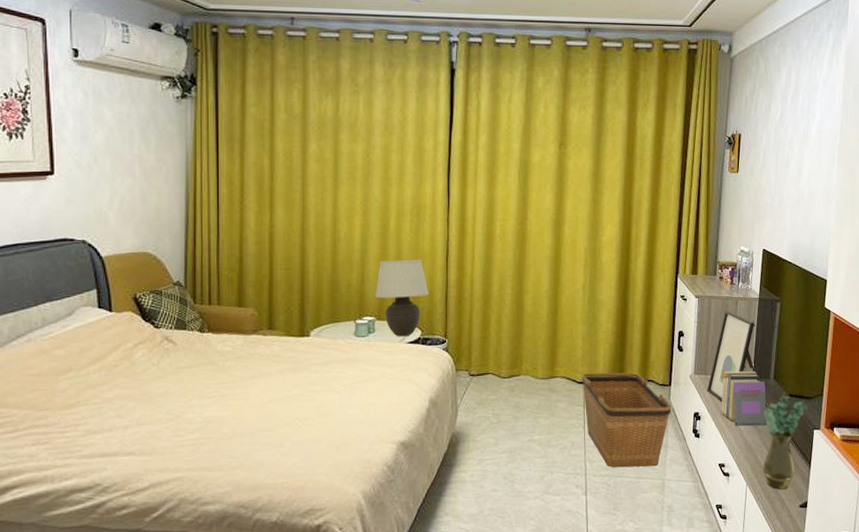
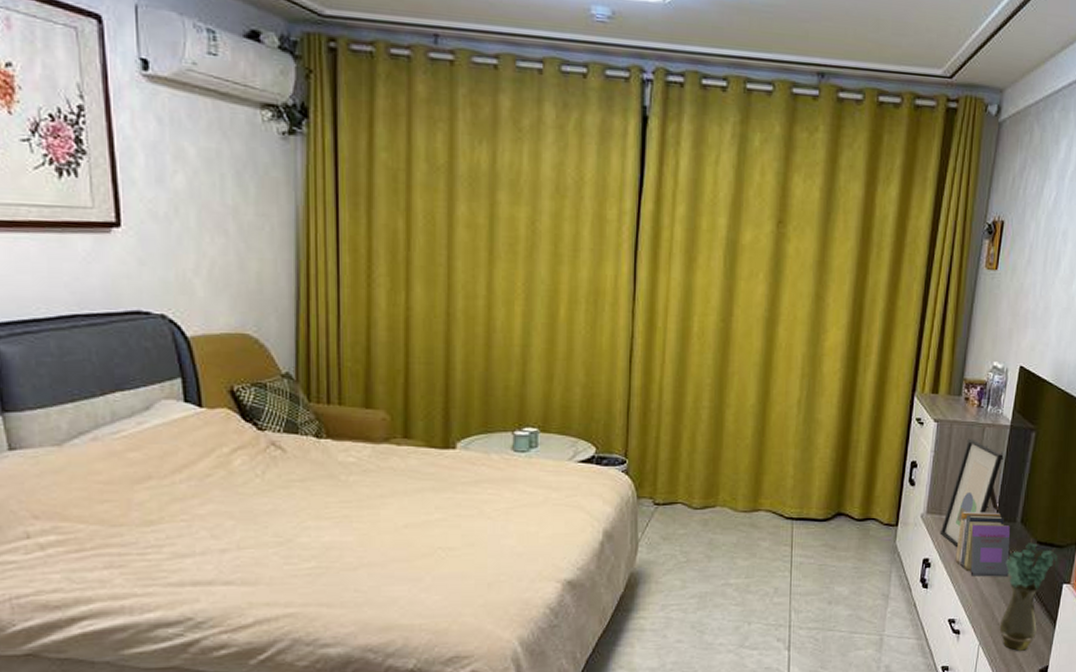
table lamp: present [375,259,429,337] -> none [539,358,607,454]
bicycle basket: present [582,372,671,468] -> none [791,507,896,620]

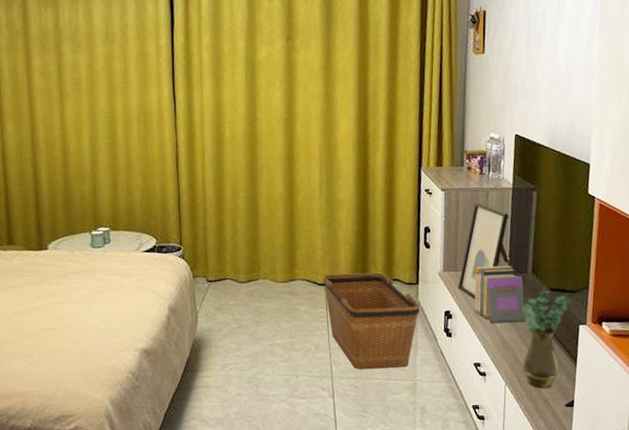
bicycle basket: none [791,507,896,620] -> present [323,272,420,370]

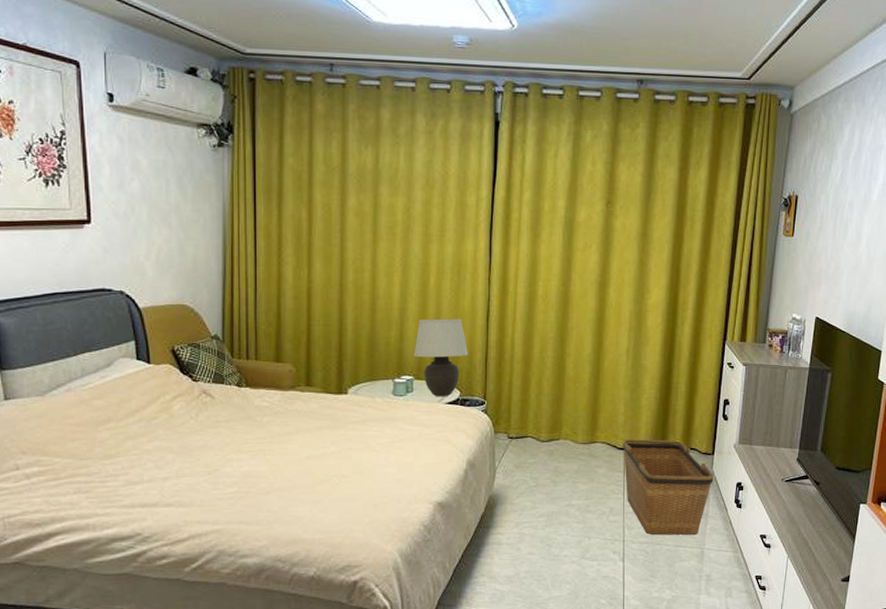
table lamp: none [108,167,162,246] -> present [413,318,469,397]
picture frame: present [457,202,511,300] -> none [750,379,804,473]
books: present [474,265,526,324] -> none [765,441,812,499]
vase: present [522,285,572,388] -> none [805,464,855,563]

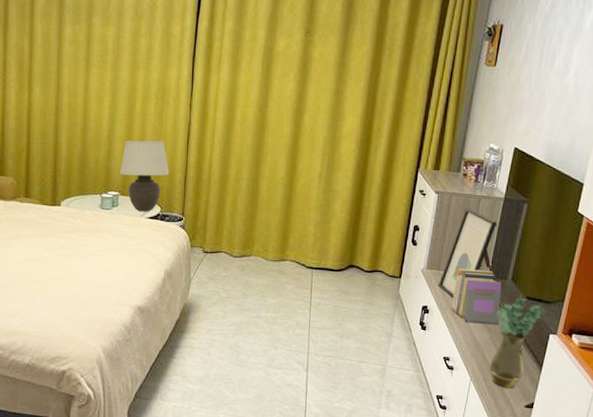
bicycle basket: present [623,439,713,536] -> none [311,259,399,353]
picture frame: none [750,379,804,473] -> present [438,208,497,299]
books: none [765,441,812,499] -> present [451,268,502,325]
vase: none [805,464,855,563] -> present [489,293,546,388]

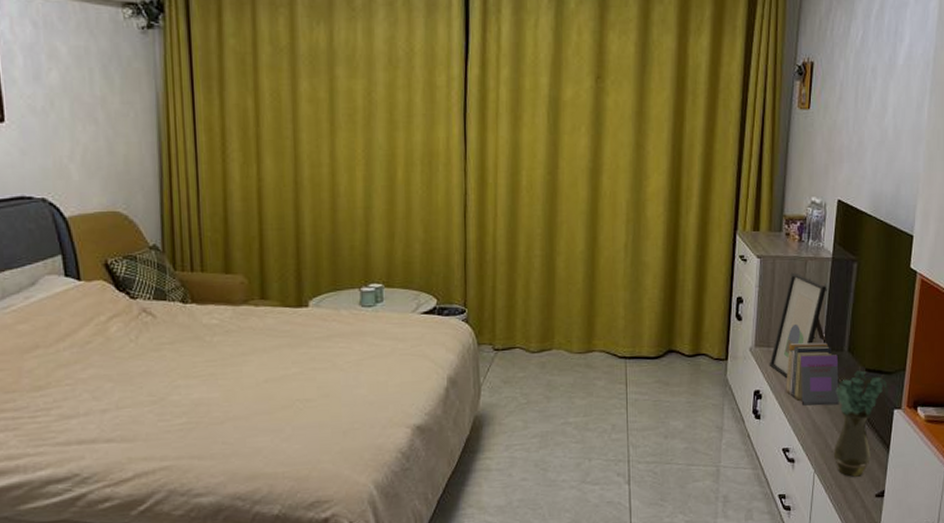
table lamp: present [119,140,170,212] -> none [382,216,445,307]

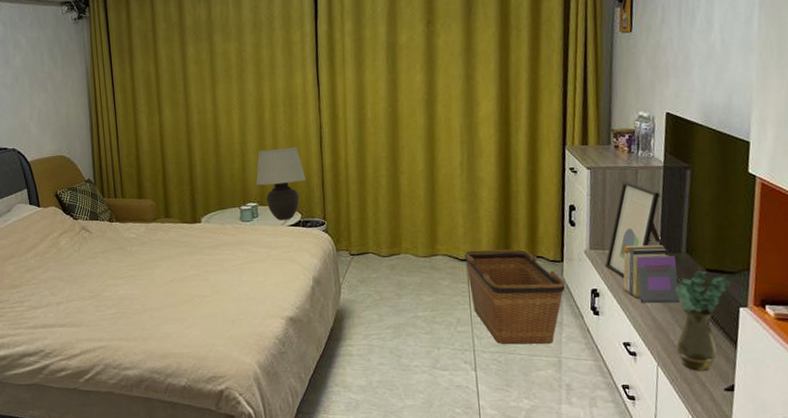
table lamp: none [382,216,445,307] -> present [256,147,306,221]
bicycle basket: none [624,345,727,454] -> present [464,249,565,345]

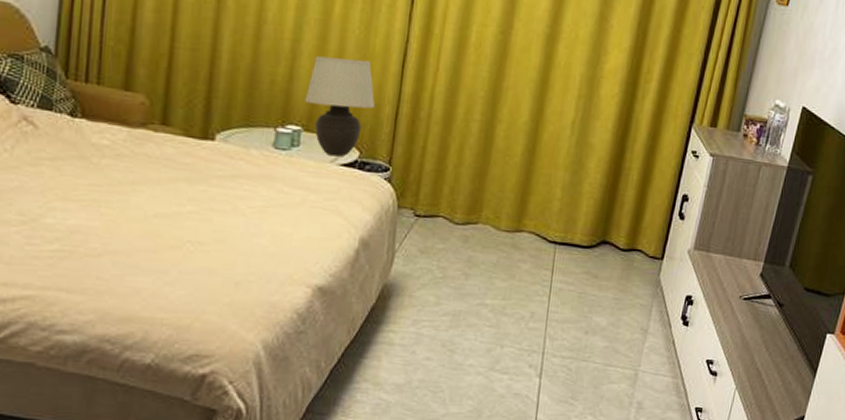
bicycle basket: present [464,249,565,345] -> none [552,231,660,354]
picture frame: present [605,181,662,279] -> none [705,176,778,288]
books: present [623,244,680,304] -> none [719,250,778,322]
vase: present [675,266,731,371] -> none [758,283,825,399]

